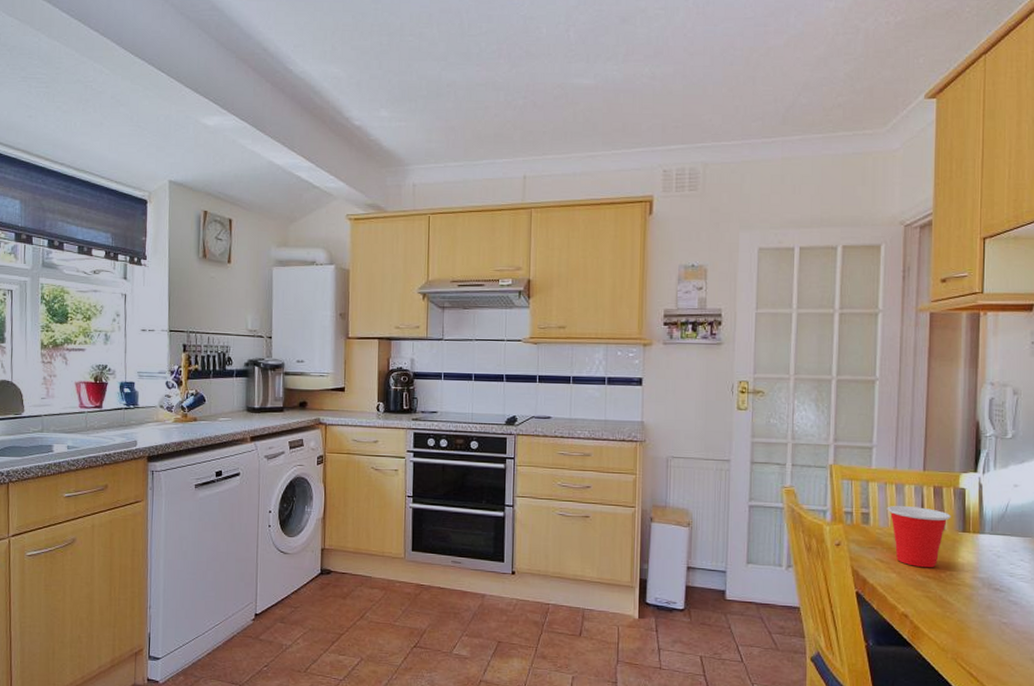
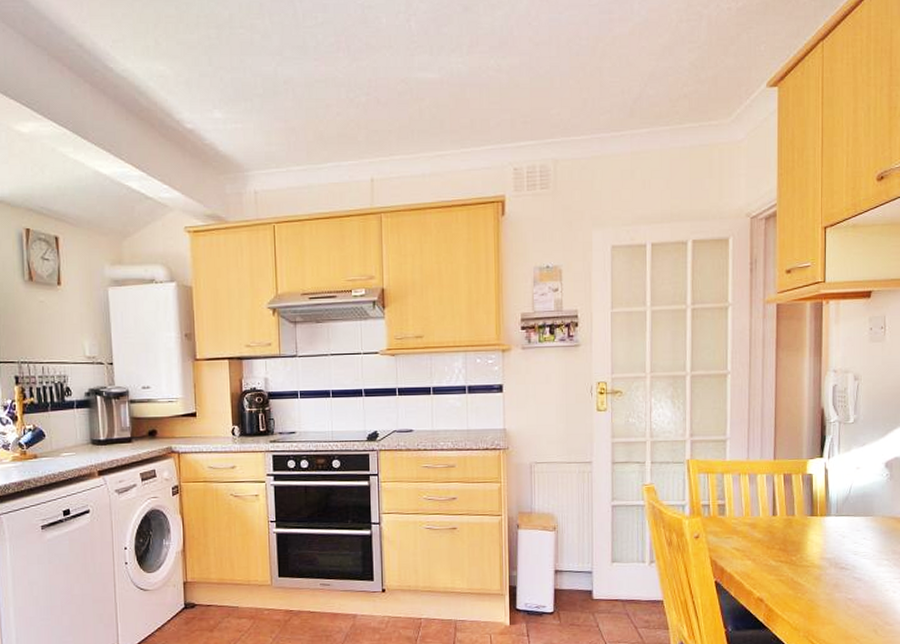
cup: present [887,506,951,568] -> none [741,495,800,553]

